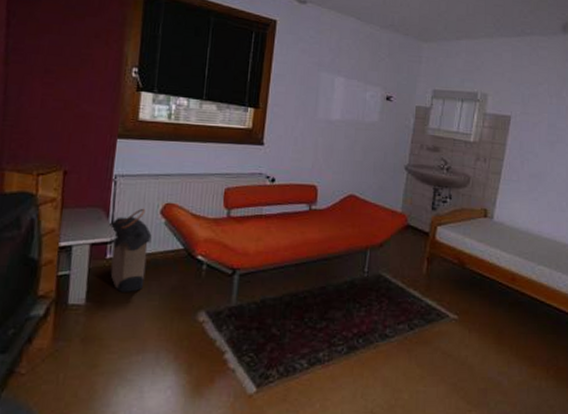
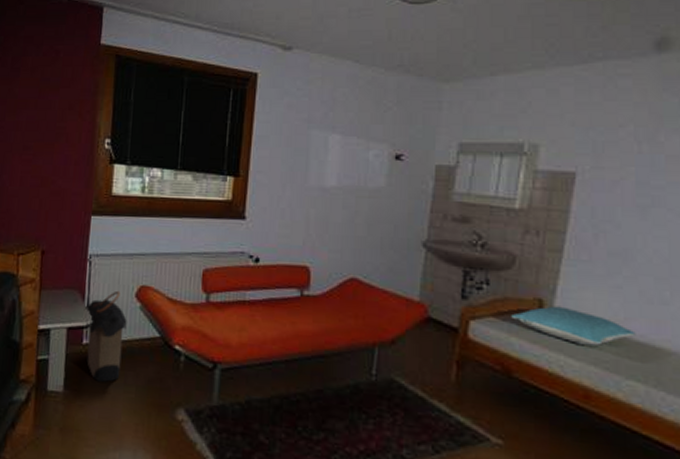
pillow: none [466,214,545,243] -> present [511,306,636,346]

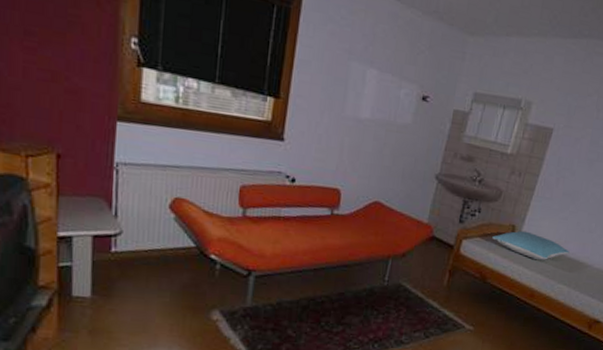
laundry hamper: present [84,290,127,382] -> none [111,201,160,288]

